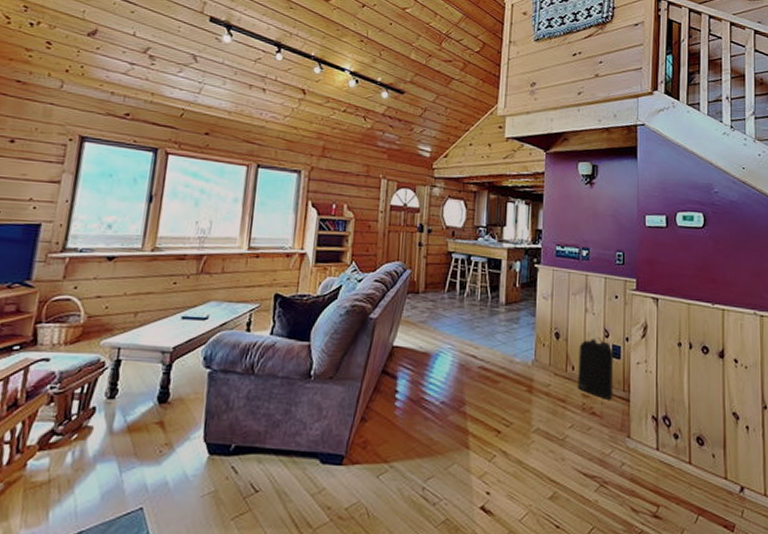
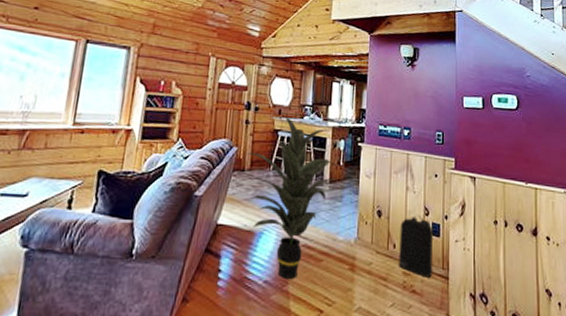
indoor plant: none [420,239,512,400] -> present [246,117,337,279]

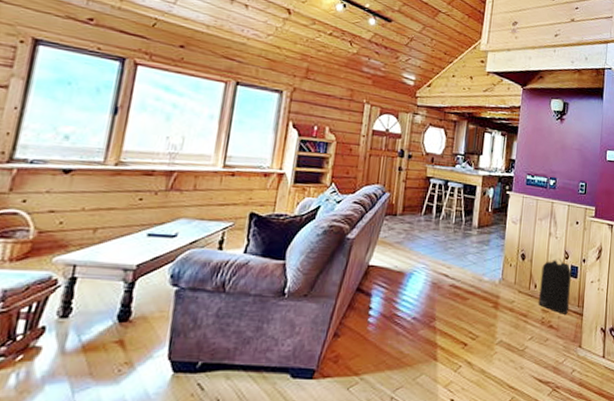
indoor plant: present [246,117,337,279] -> none [399,165,485,315]

